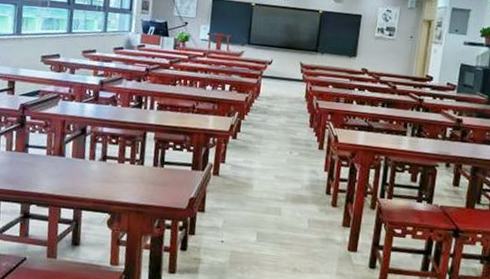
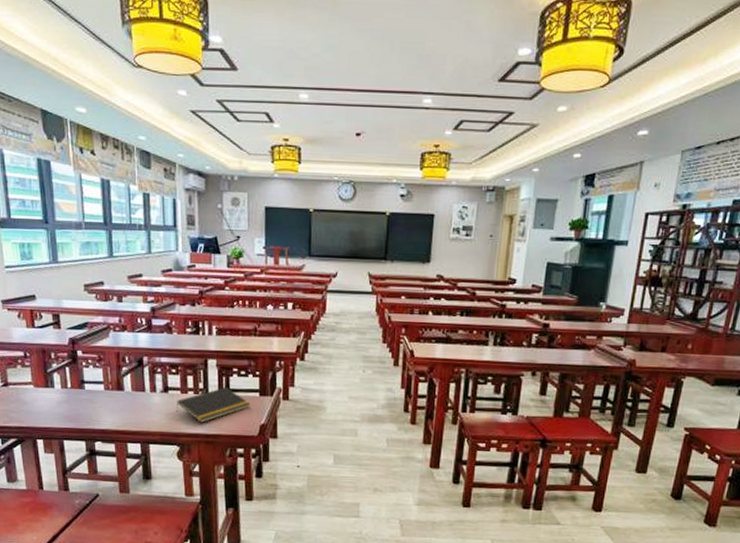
notepad: none [111,159,182,193] -> present [175,387,251,423]

